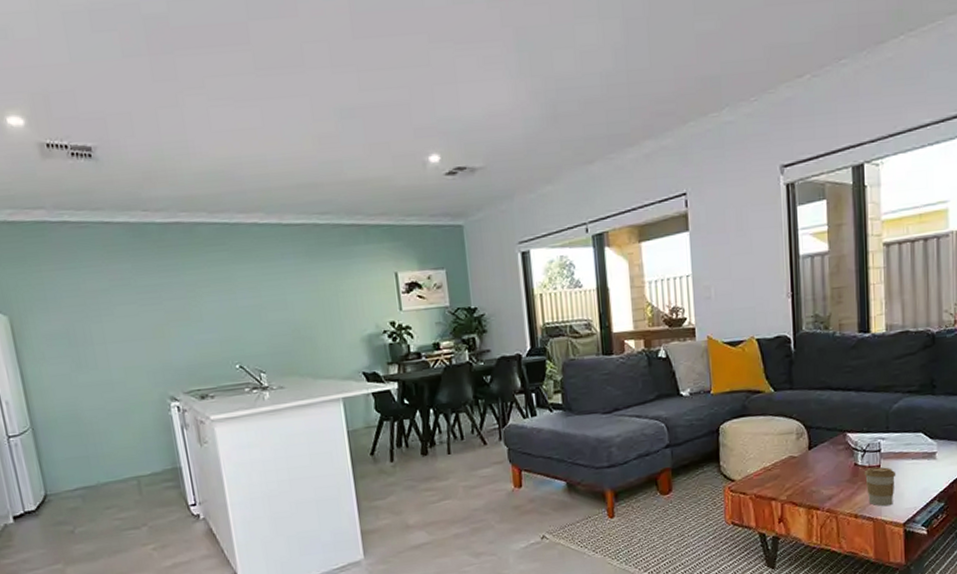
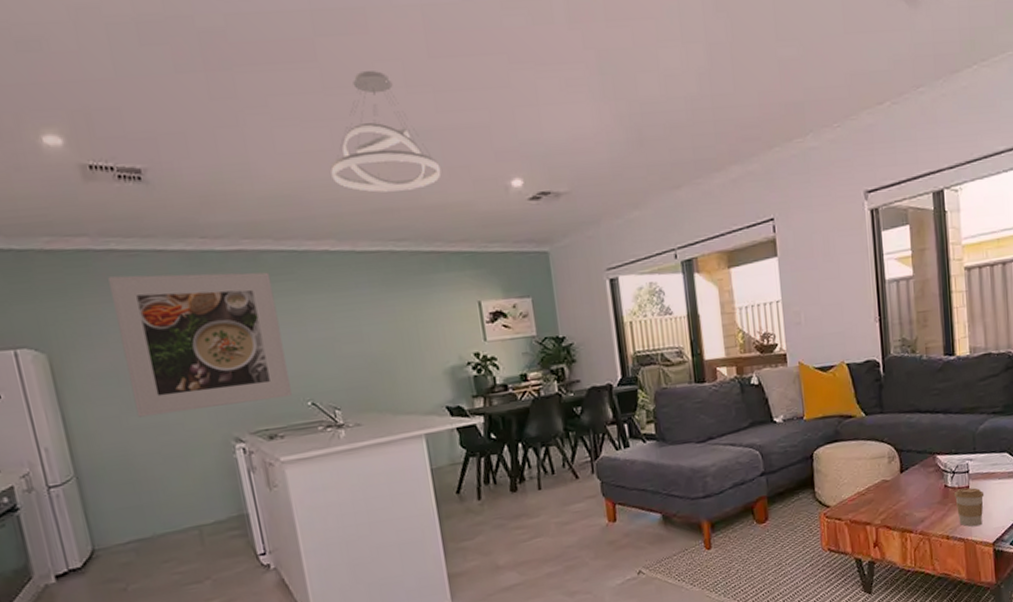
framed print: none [62,243,222,376] -> present [108,272,292,418]
pendant light: none [260,52,363,168] -> present [330,71,442,193]

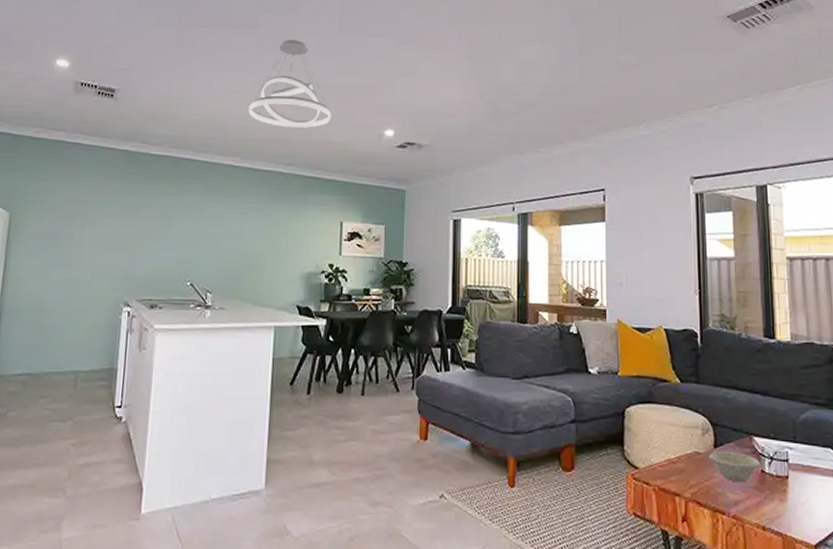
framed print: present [108,272,292,418] -> none [58,163,185,276]
bowl: none [896,473,944,502] -> present [709,451,761,483]
coffee cup: present [953,487,985,527] -> none [771,477,806,523]

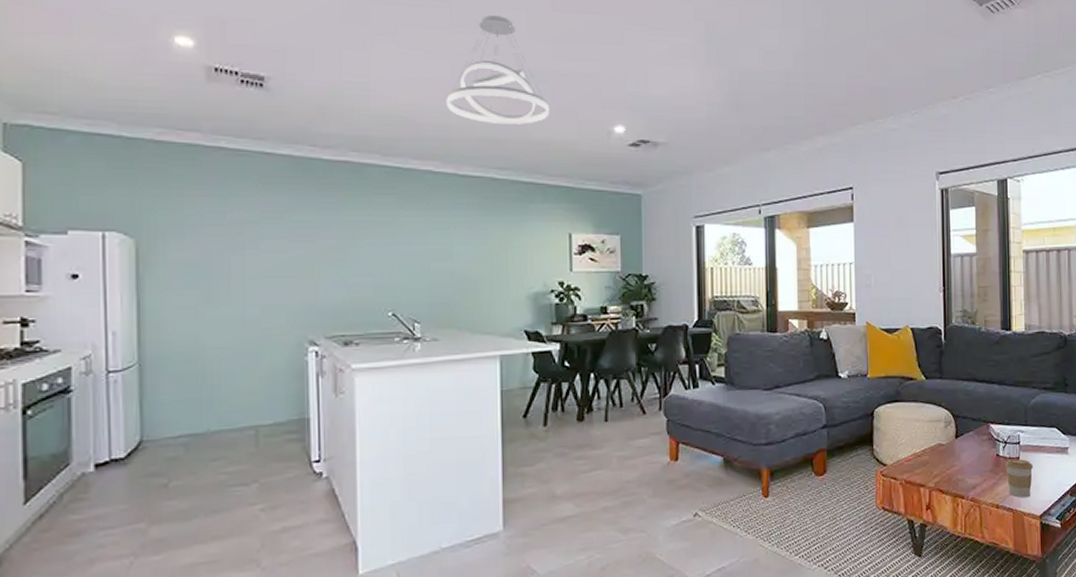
bowl: present [709,451,761,483] -> none [951,440,996,468]
coffee cup: none [771,477,806,523] -> present [1005,458,1034,498]

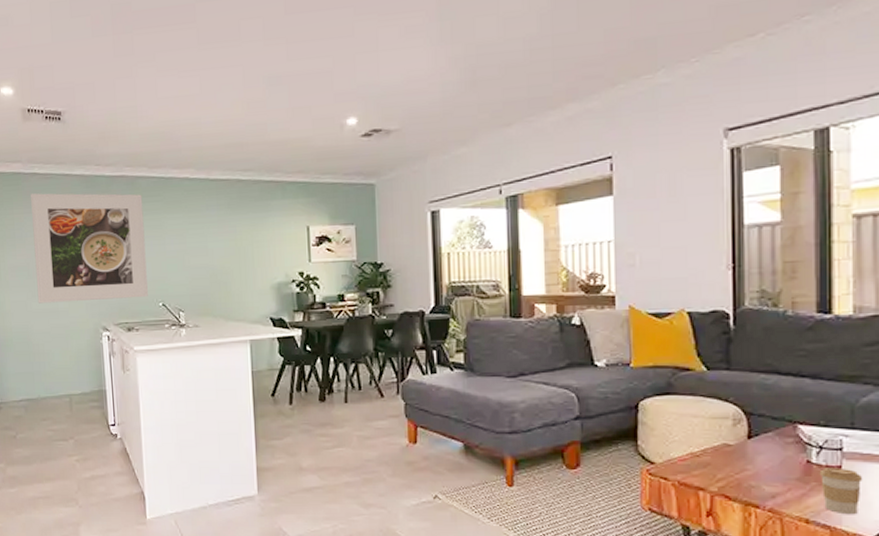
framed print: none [212,172,374,311] -> present [31,193,148,304]
pendant light: present [446,15,550,125] -> none [197,28,286,130]

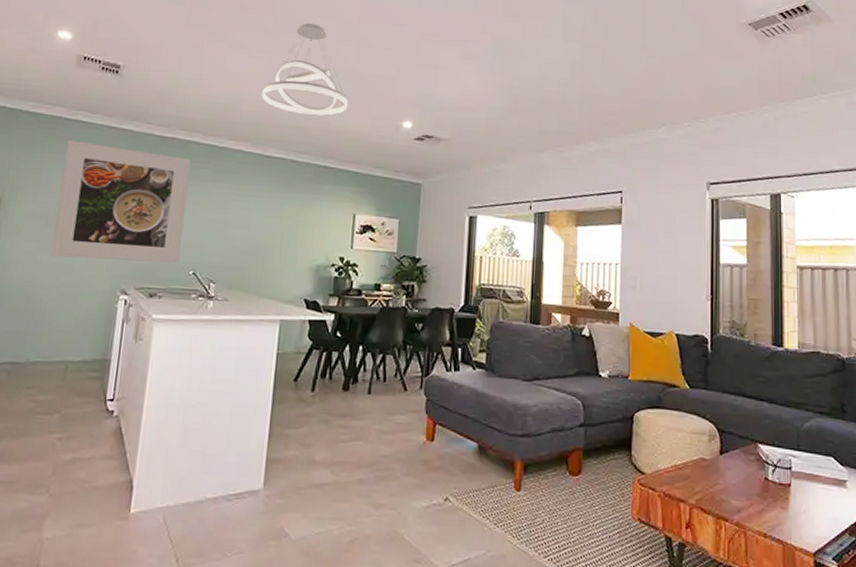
pendant light: none [197,28,286,130] -> present [261,23,349,116]
coffee cup: present [819,467,863,515] -> none [774,485,807,531]

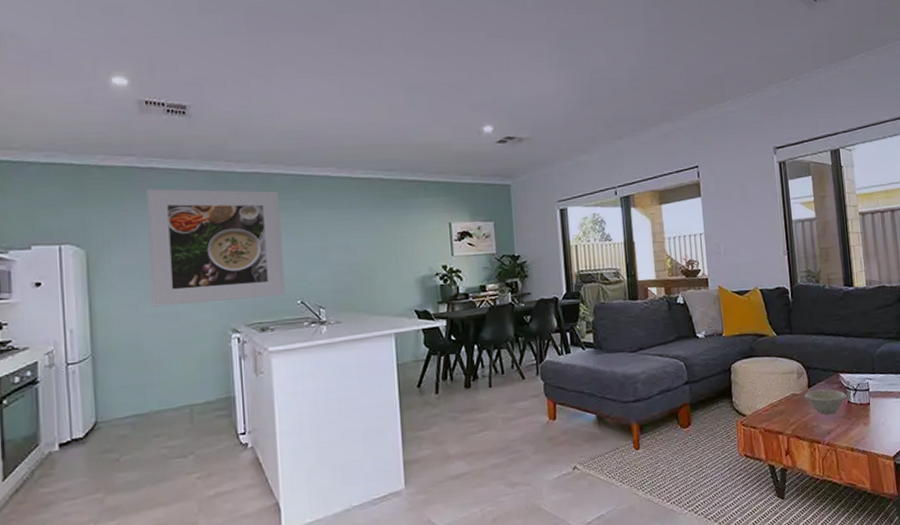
pendant light: present [261,23,349,116] -> none [338,39,427,132]
bowl: none [714,457,765,490] -> present [804,389,847,415]

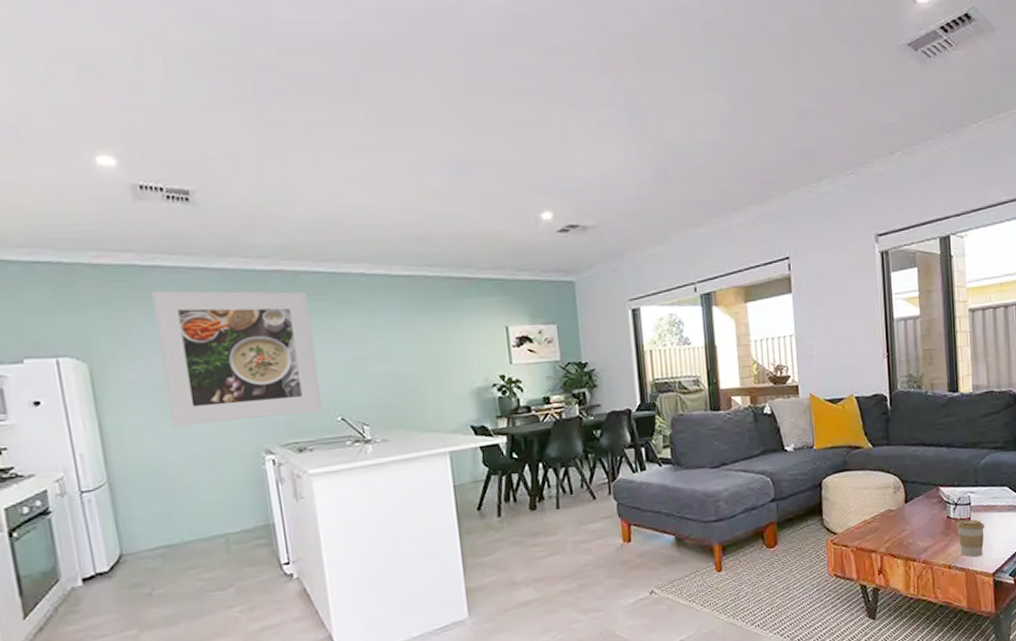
bowl: present [804,389,847,415] -> none [900,504,947,532]
coffee cup: none [856,404,884,441] -> present [956,519,985,557]

